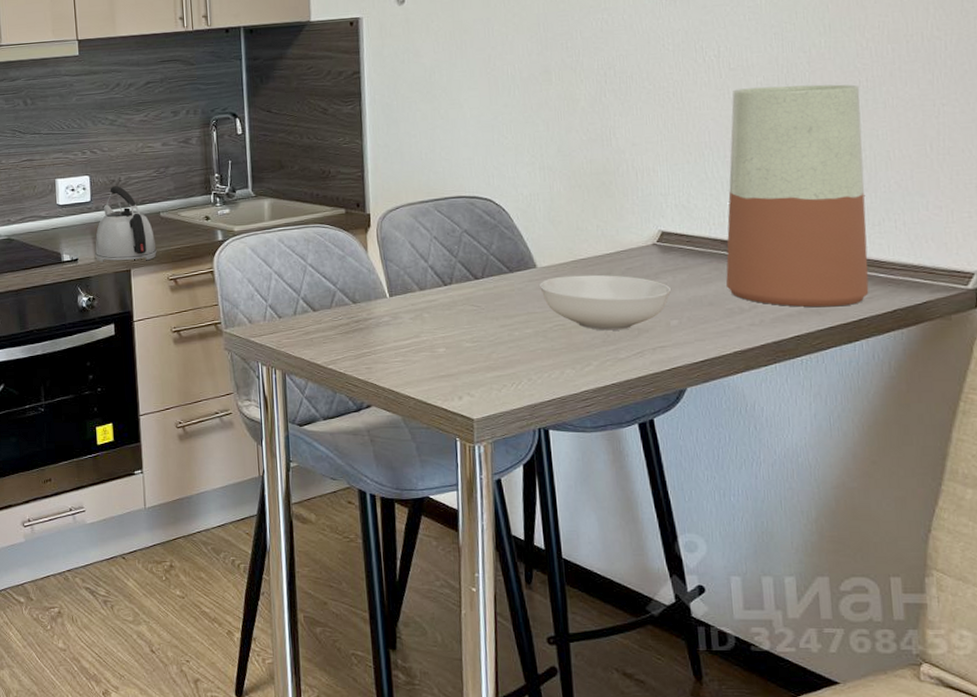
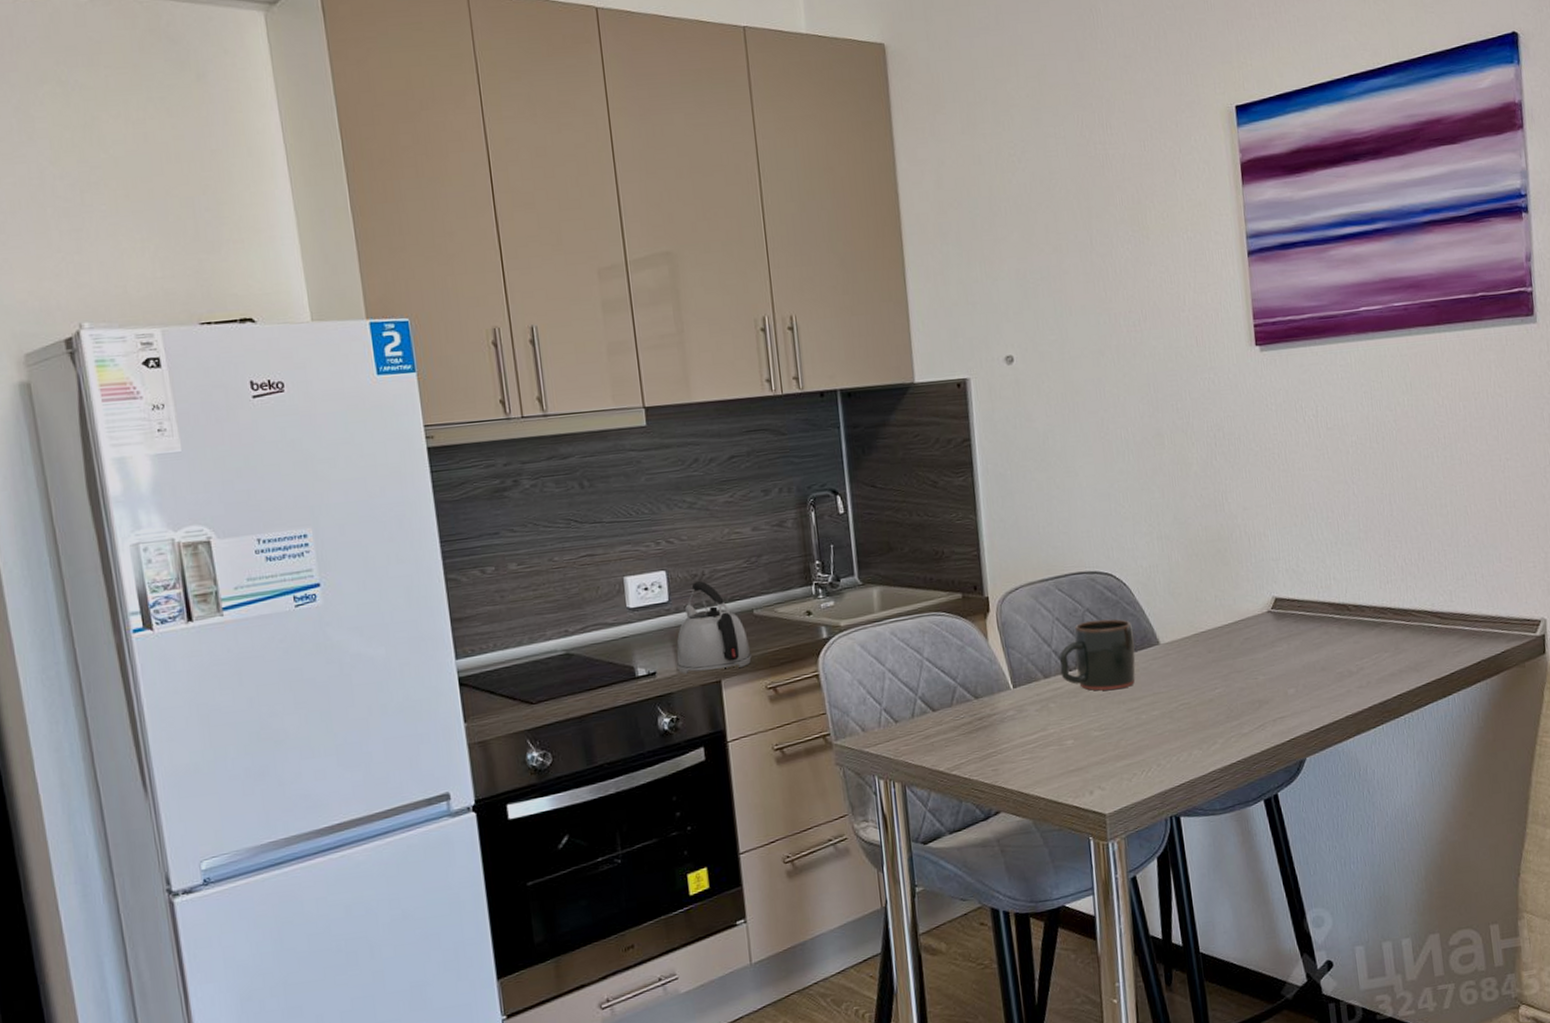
mug: none [435,241,511,307] -> present [1059,619,1136,691]
bowl: present [538,274,672,331] -> none [1162,646,1288,706]
vase: present [726,84,869,308] -> none [1331,441,1458,666]

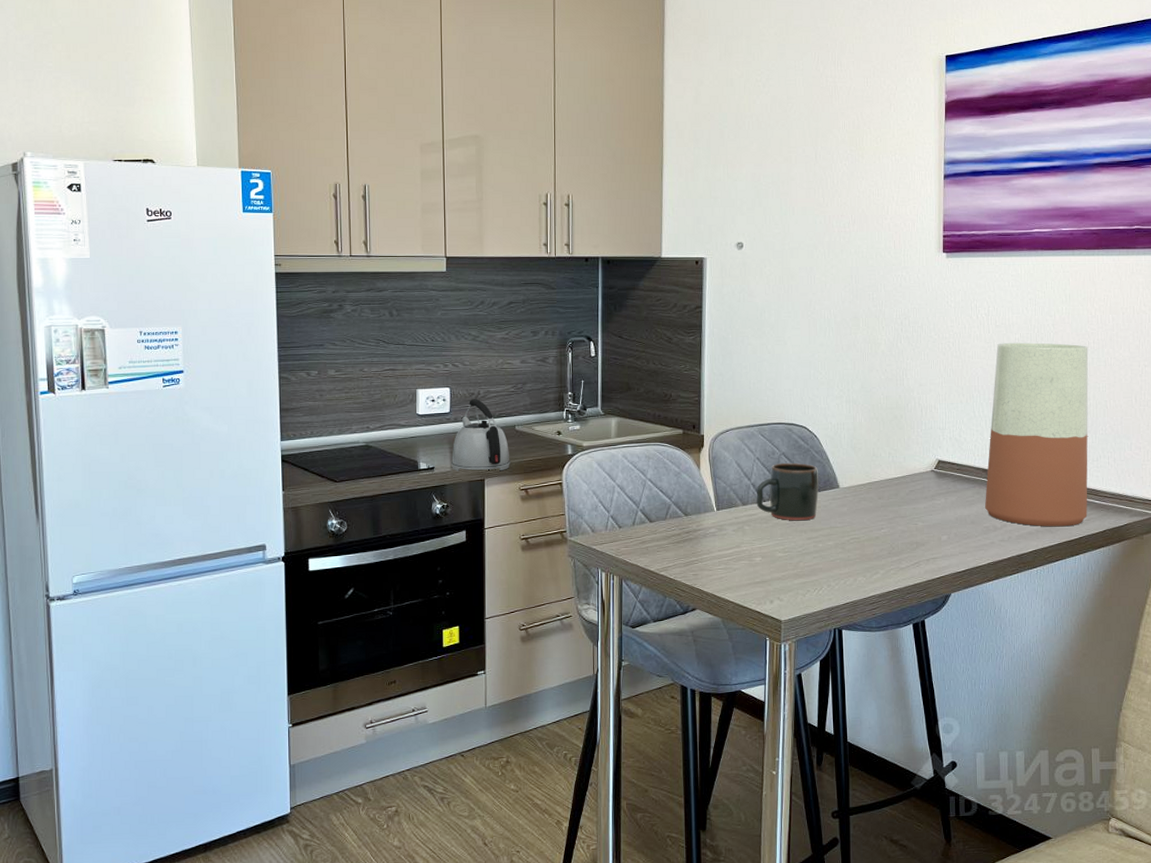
vase: none [1331,441,1458,666] -> present [985,342,1089,527]

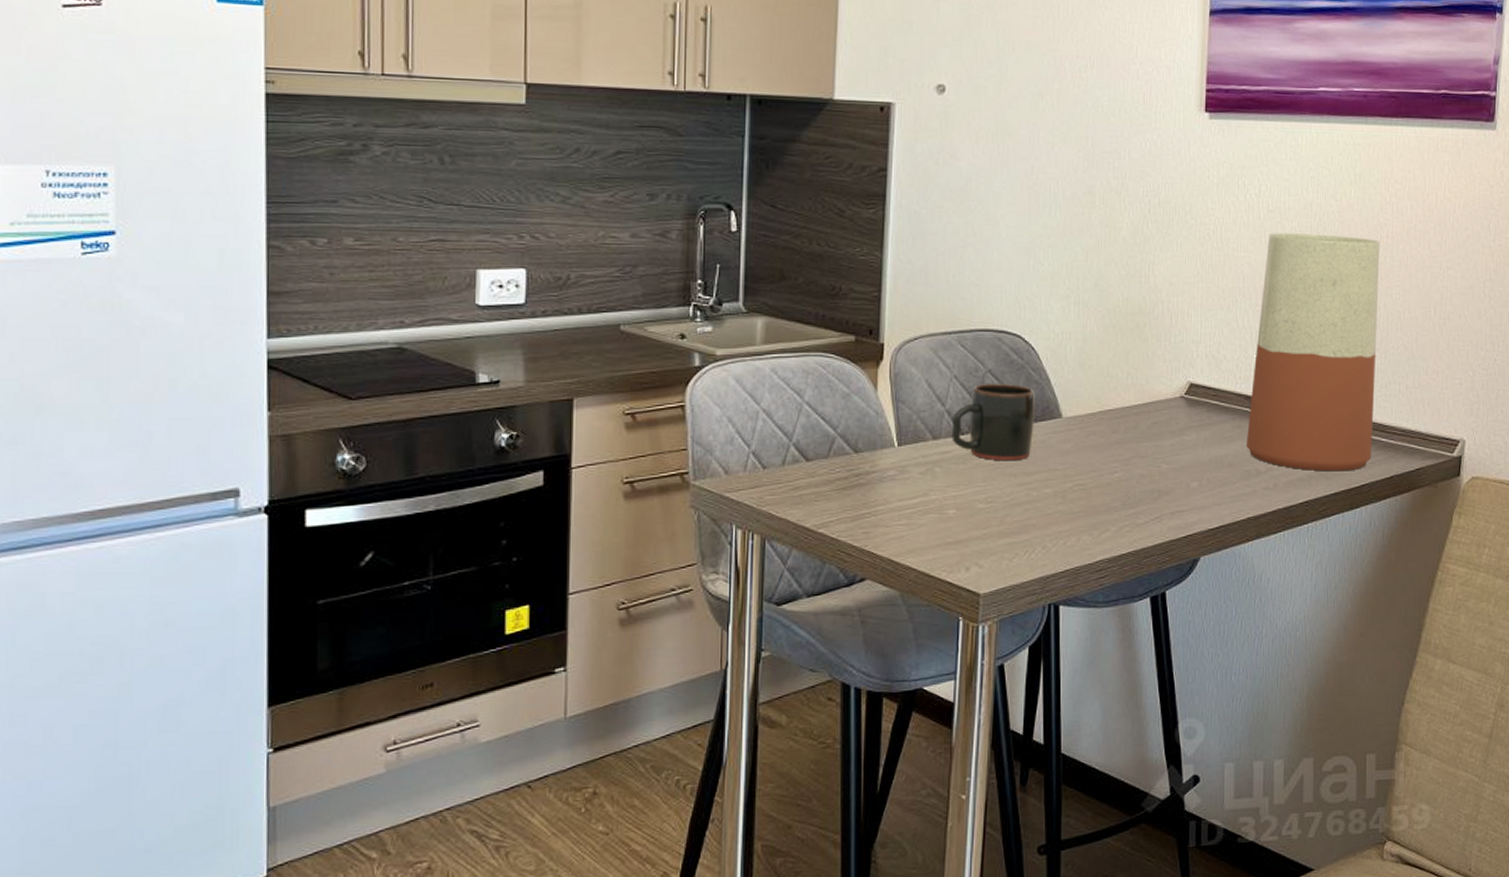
kettle: present [451,399,510,471] -> none [525,286,612,387]

